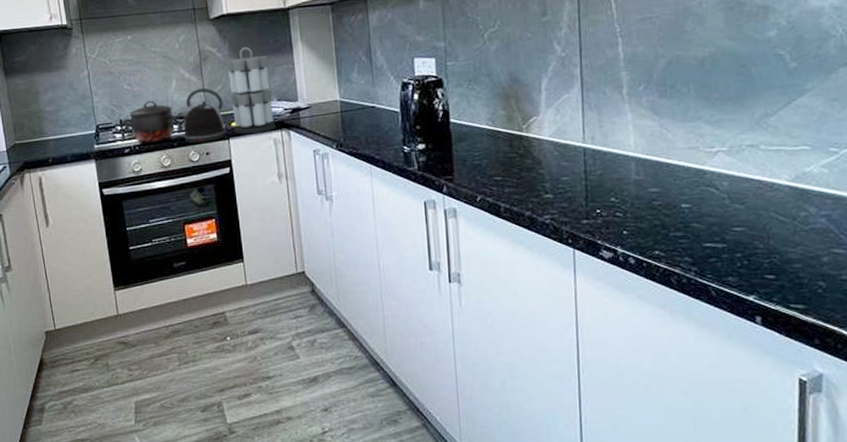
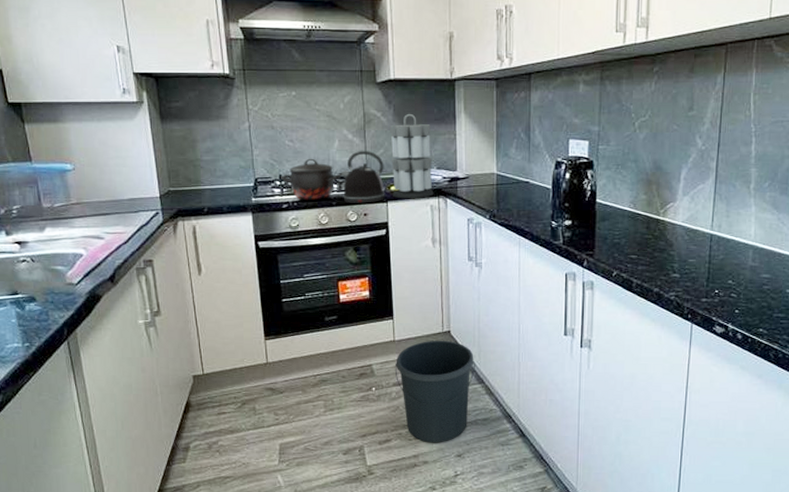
bucket: none [249,282,335,397] -> present [394,340,475,443]

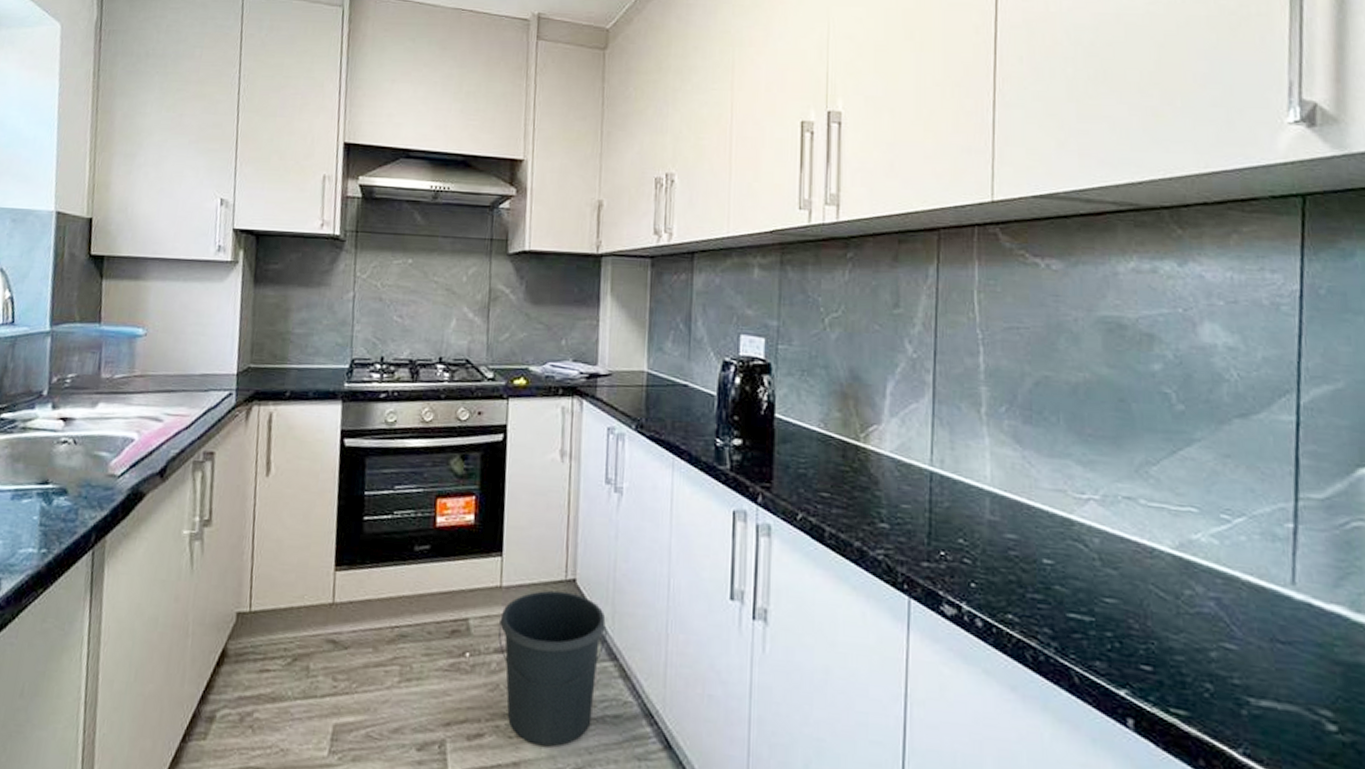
cooking pot: present [281,158,343,202] -> none [382,338,457,393]
kettle: present [339,150,388,204] -> none [453,332,510,399]
spice rack: present [390,114,434,199] -> none [516,293,569,398]

